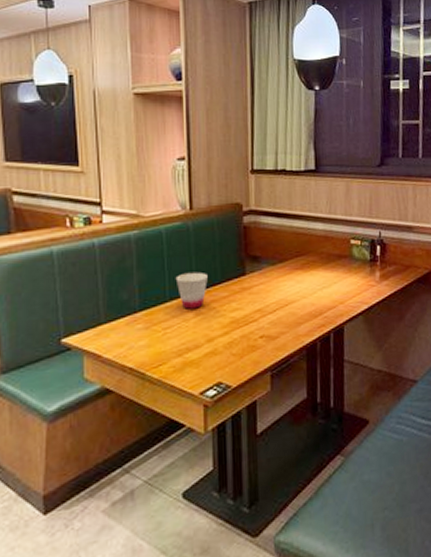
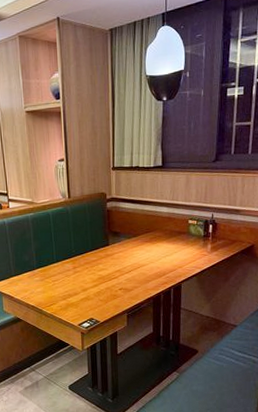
cup: present [175,272,208,309] -> none [60,242,82,268]

